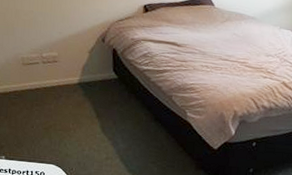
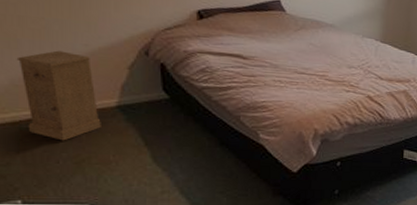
nightstand: none [11,36,66,110] -> present [16,50,101,141]

